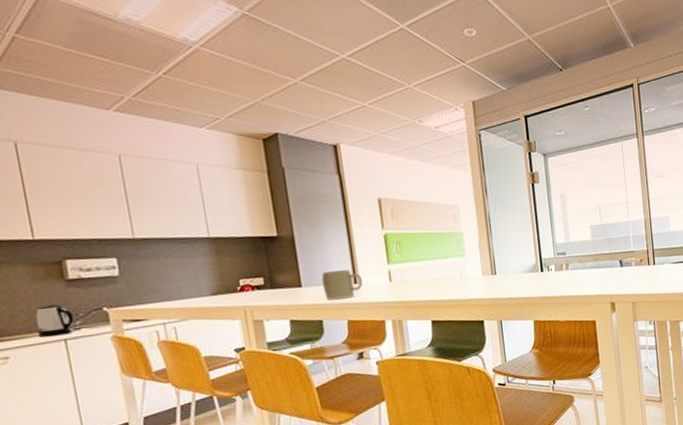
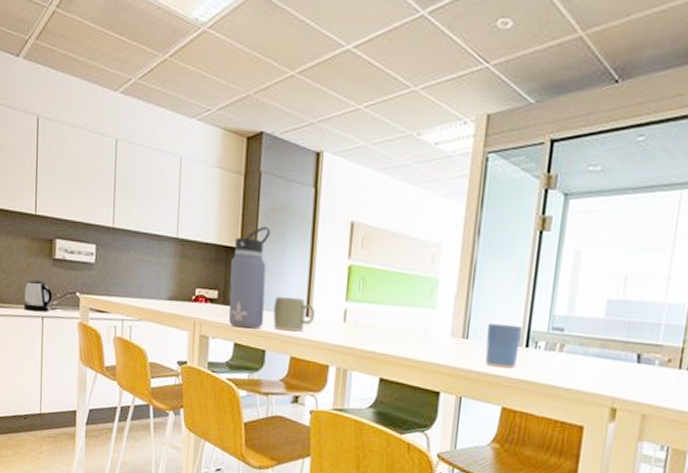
water bottle: none [271,214,316,306] -> present [228,226,270,329]
mug: none [509,257,537,292] -> present [485,323,523,369]

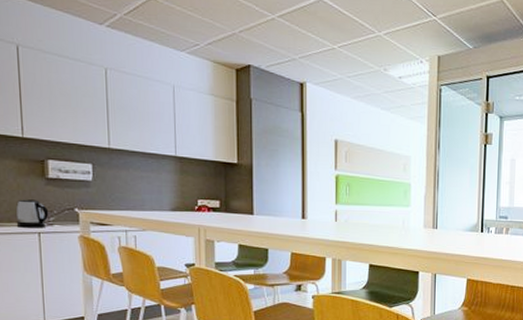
water bottle: present [228,226,270,329] -> none [230,144,265,231]
mug: present [273,297,316,332] -> none [272,203,310,232]
mug: present [485,323,523,369] -> none [451,215,478,249]

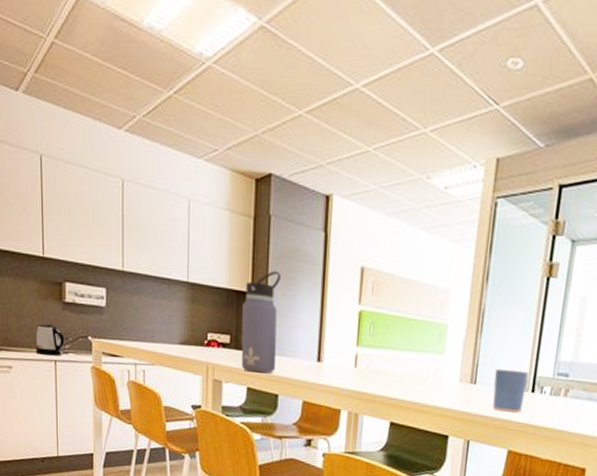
water bottle: none [230,144,265,231] -> present [241,270,281,373]
mug: none [451,215,478,249] -> present [492,368,530,413]

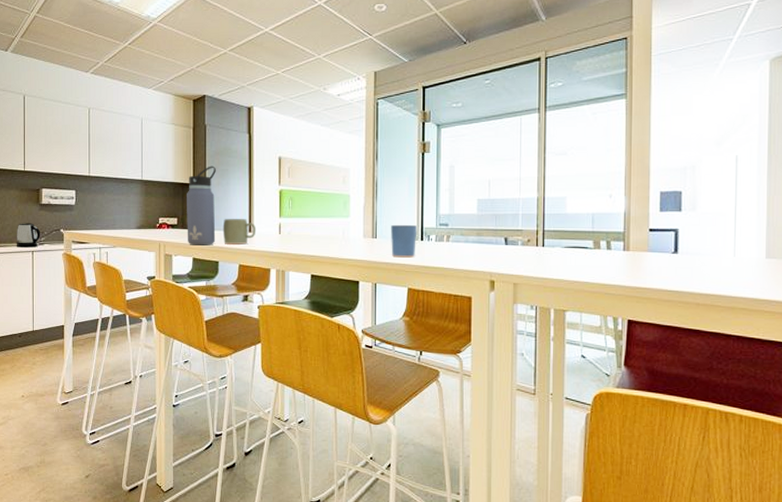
mug: none [285,342,327,377] -> present [222,219,257,245]

